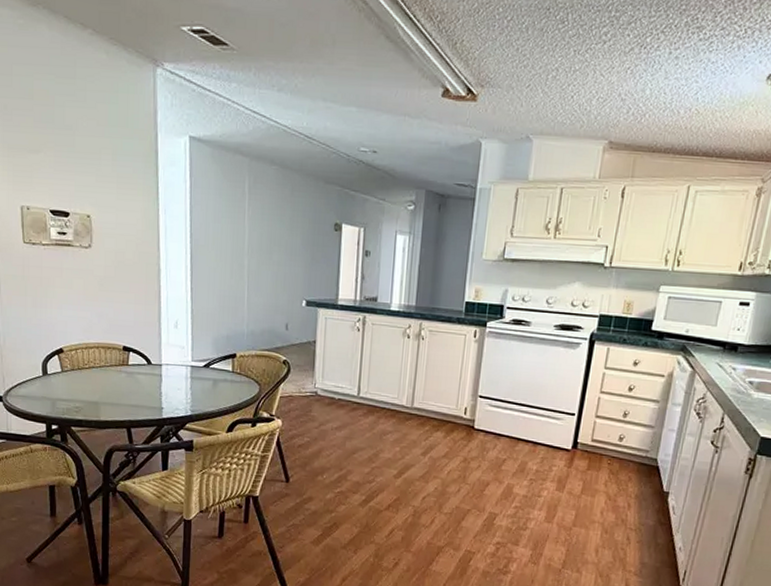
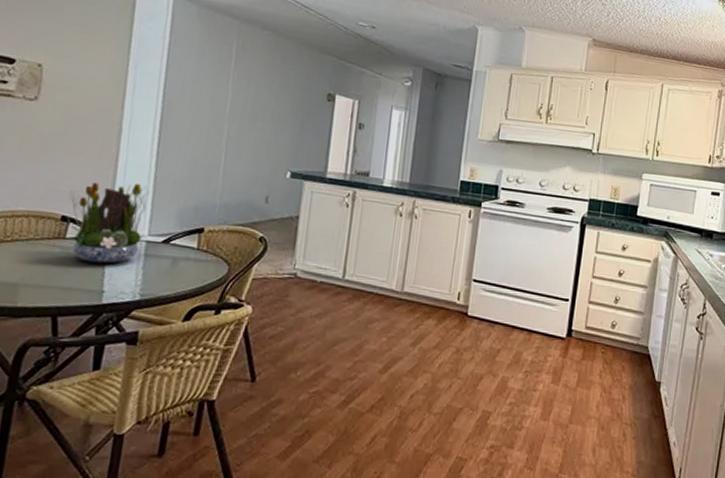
flower arrangement: none [126,317,189,385] -> present [67,182,150,264]

